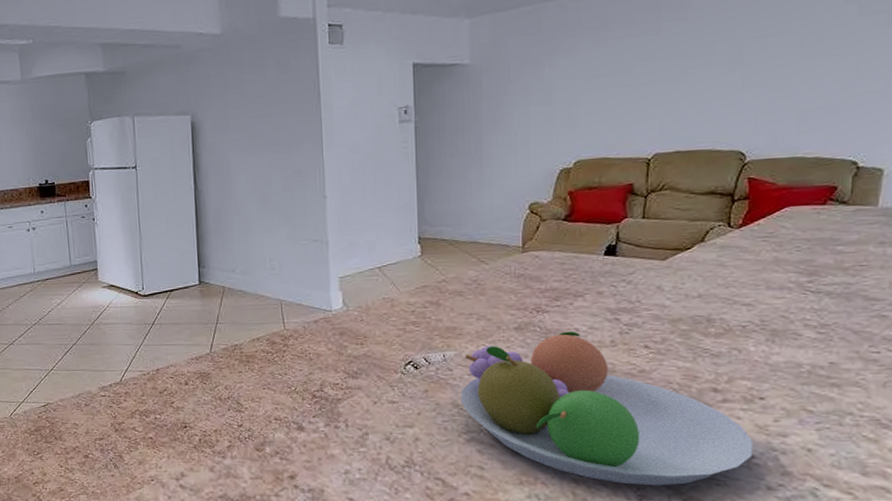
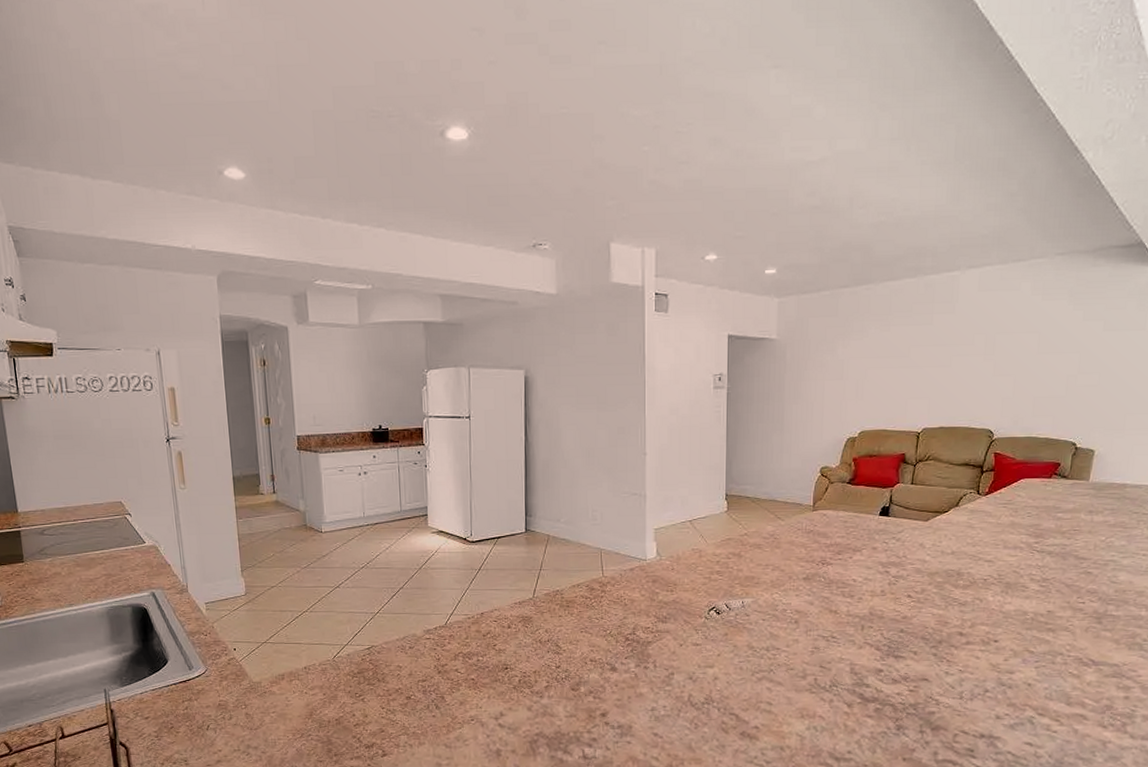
fruit bowl: present [460,331,754,486] -> none [754,581,988,717]

